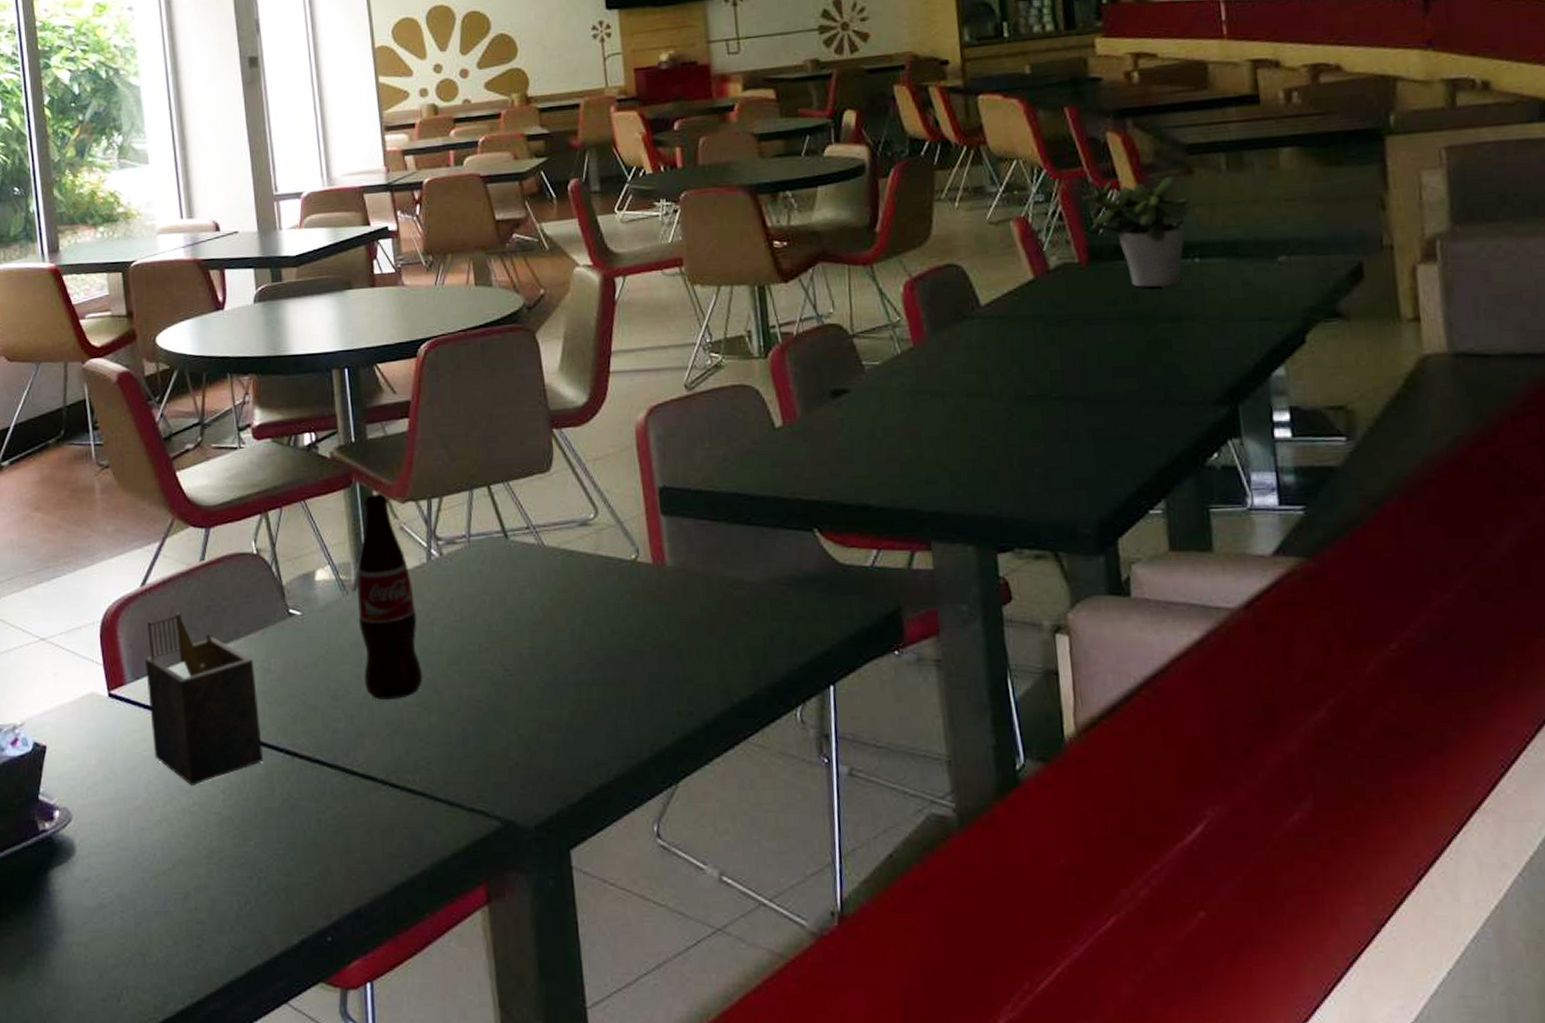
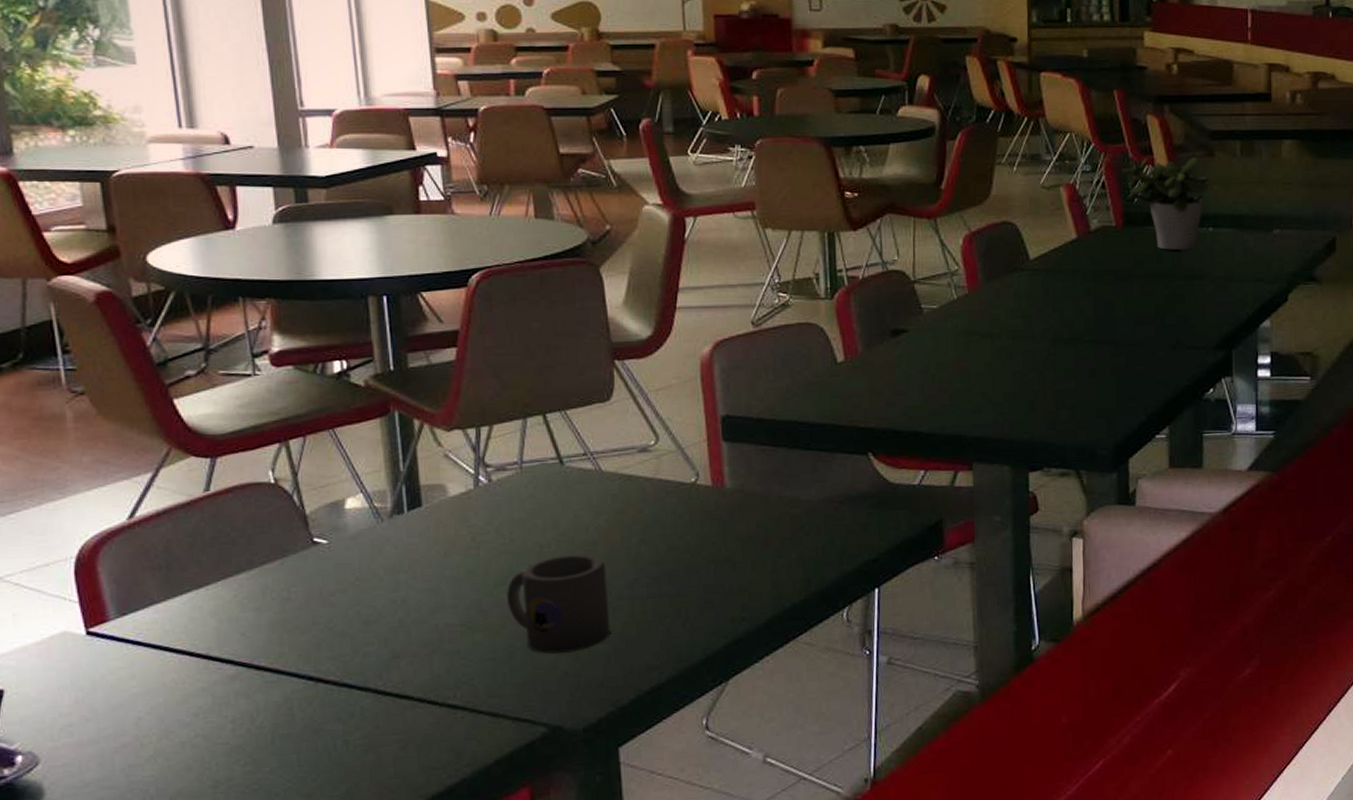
napkin holder: present [145,612,263,785] -> none [134,544,281,718]
bottle: present [357,493,423,701] -> none [394,422,467,623]
mug: none [459,635,558,741] -> present [507,554,610,654]

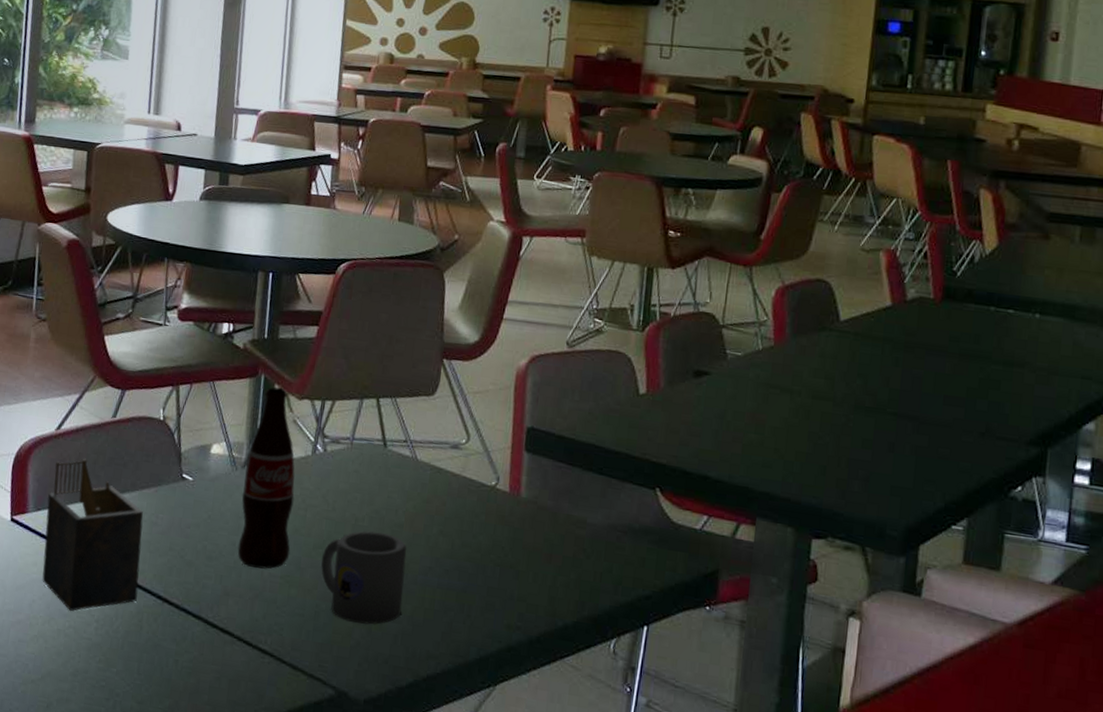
napkin holder: none [134,544,281,718] -> present [42,458,144,611]
bottle: none [394,422,467,623] -> present [237,387,295,569]
potted plant: present [1122,157,1209,250] -> none [947,232,1042,334]

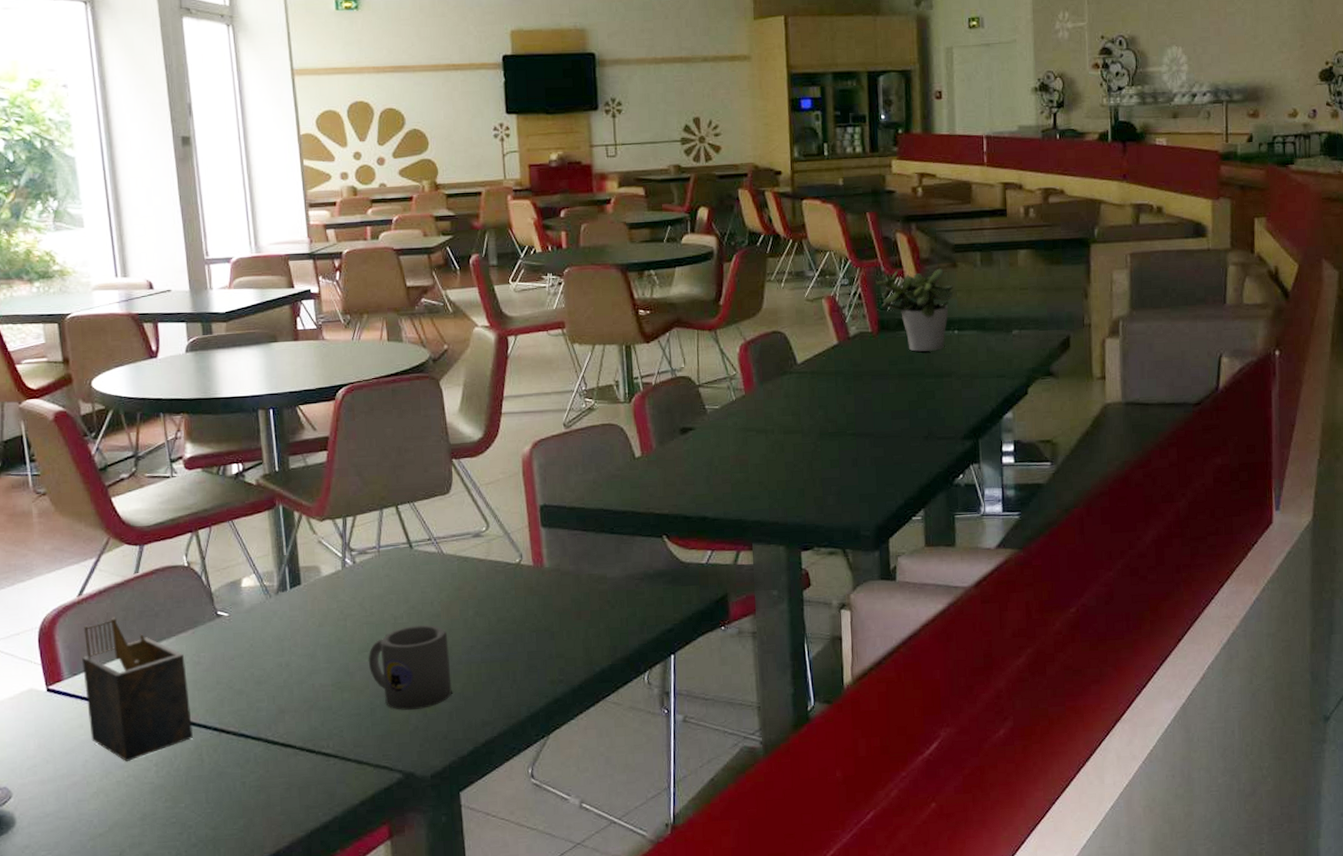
bottle: present [237,387,295,569] -> none [279,513,337,683]
potted plant: none [947,232,1042,334] -> present [876,268,954,352]

